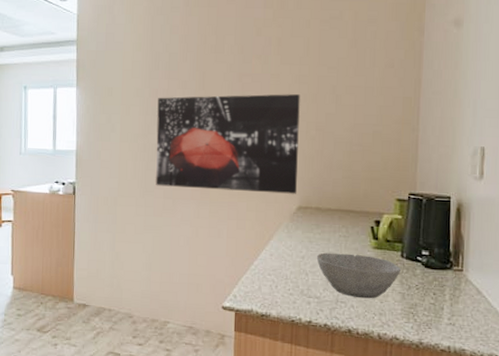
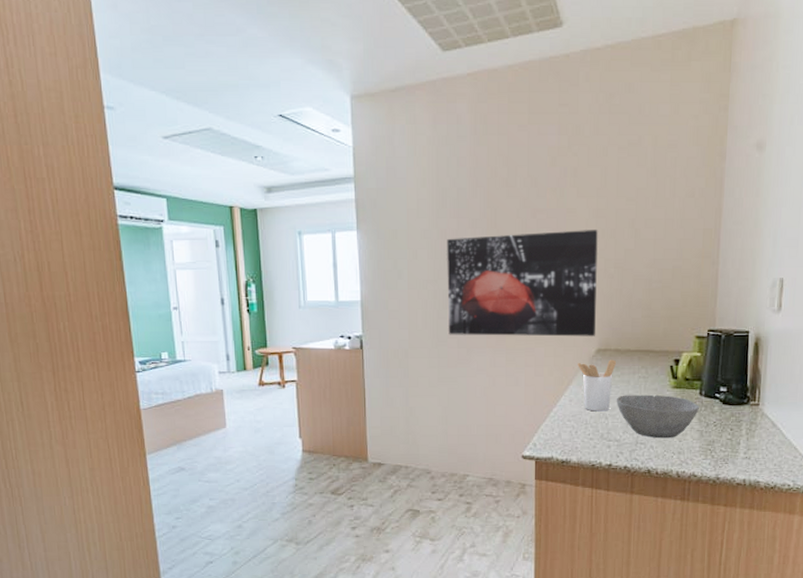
utensil holder: none [279,217,317,268] -> present [578,359,616,412]

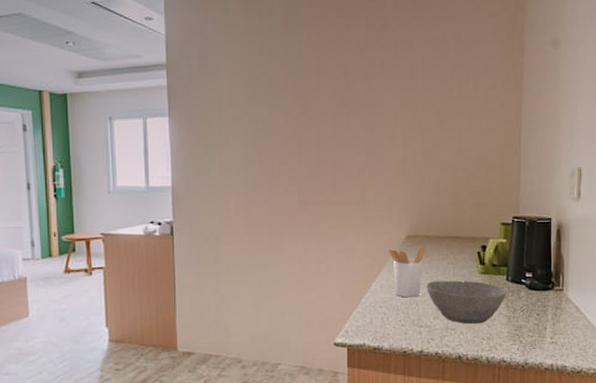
wall art: present [447,230,598,337] -> none [259,119,406,223]

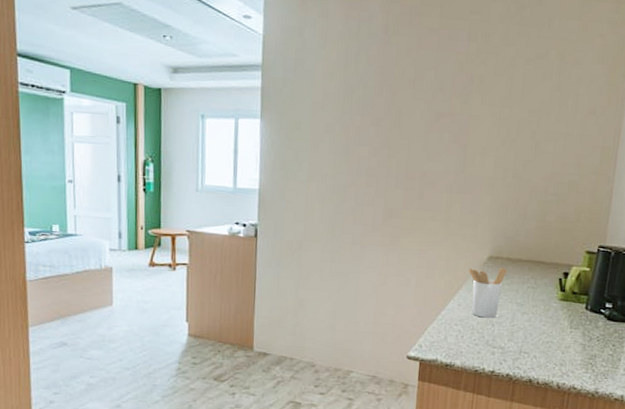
bowl: present [426,280,507,324] -> none [503,303,585,350]

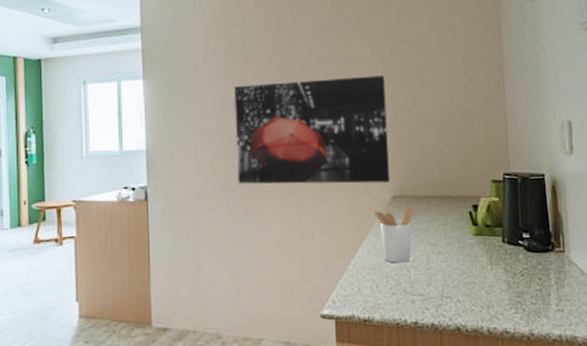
wall art: none [344,134,499,244] -> present [234,76,390,184]

